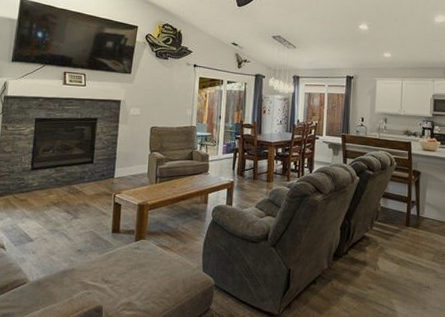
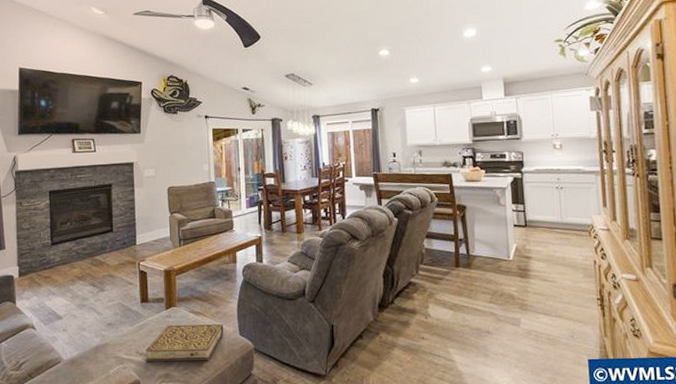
book: none [110,256,189,293] -> present [145,324,224,361]

